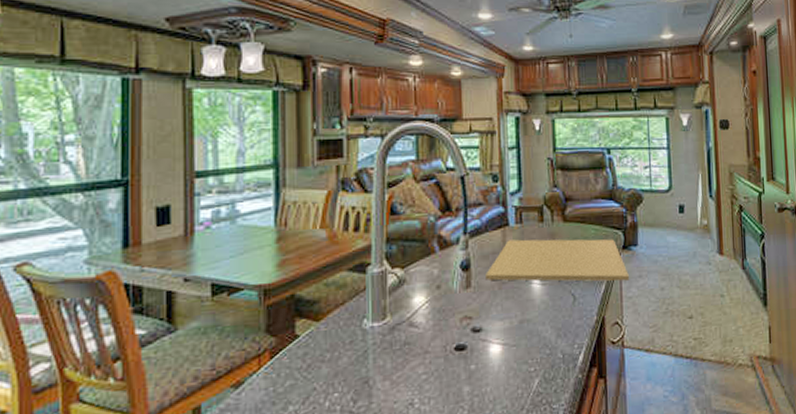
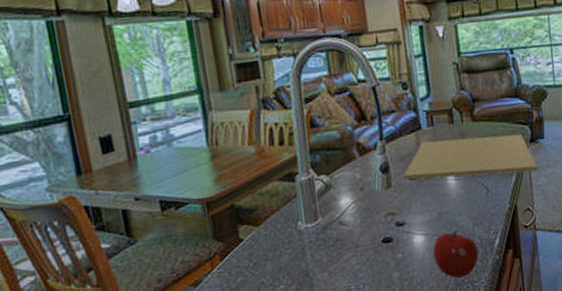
fruit: none [510,342,560,398] -> present [433,230,479,278]

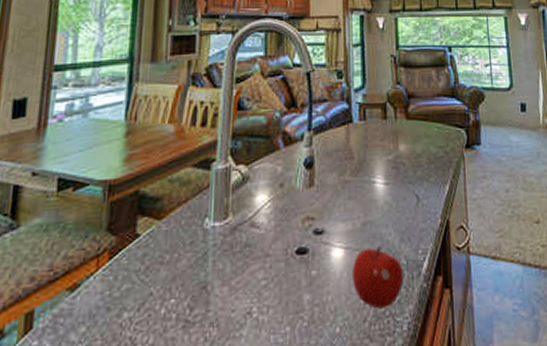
cutting board: present [404,134,539,180] -> none [329,136,474,182]

